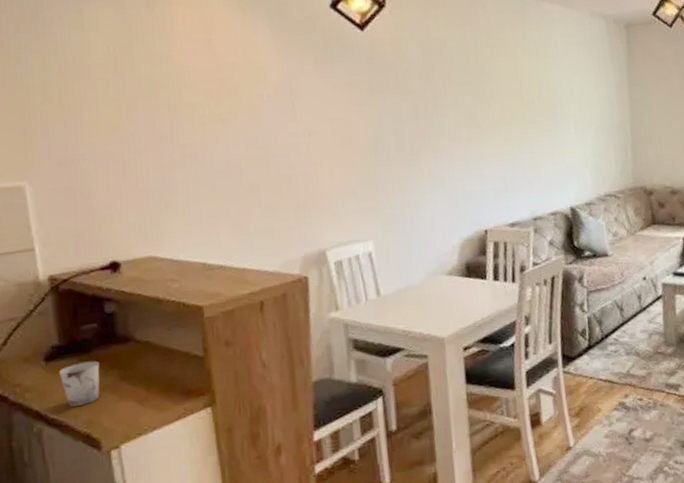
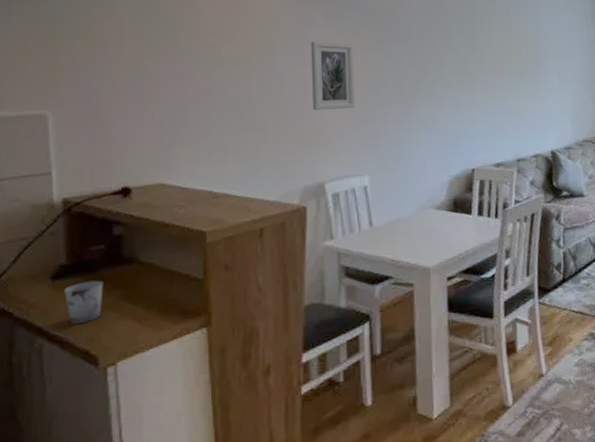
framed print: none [300,95,354,172] -> present [310,41,355,110]

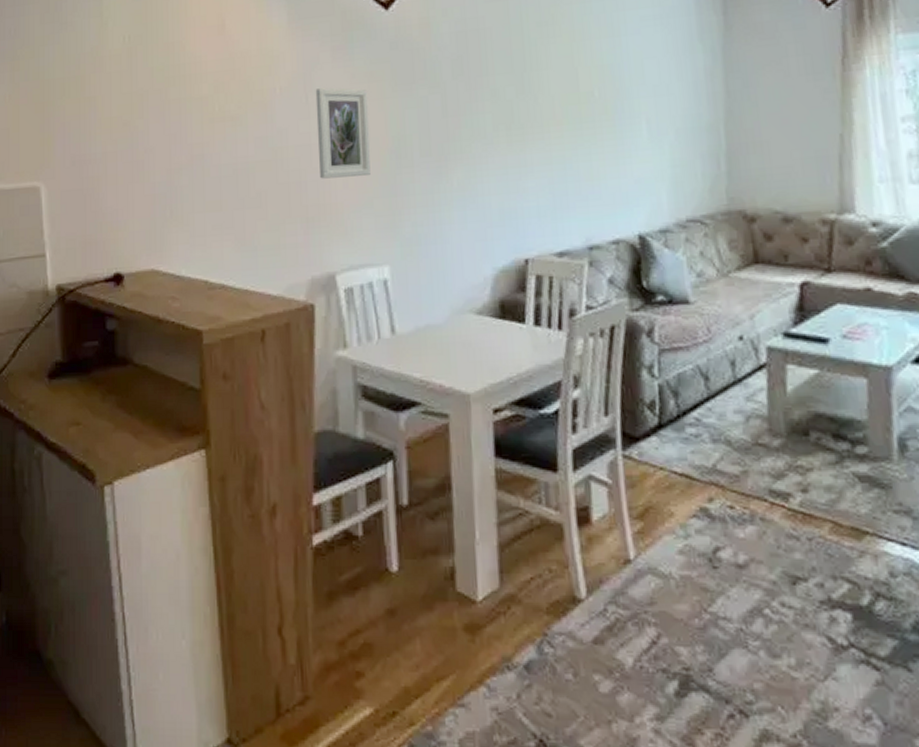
cup: present [64,280,104,324] -> none [61,382,98,431]

